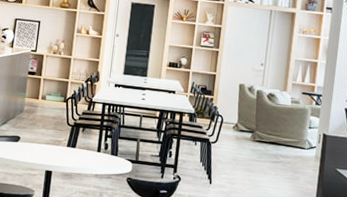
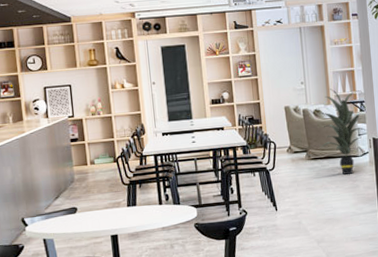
indoor plant: none [269,76,322,165] -> present [315,89,366,175]

